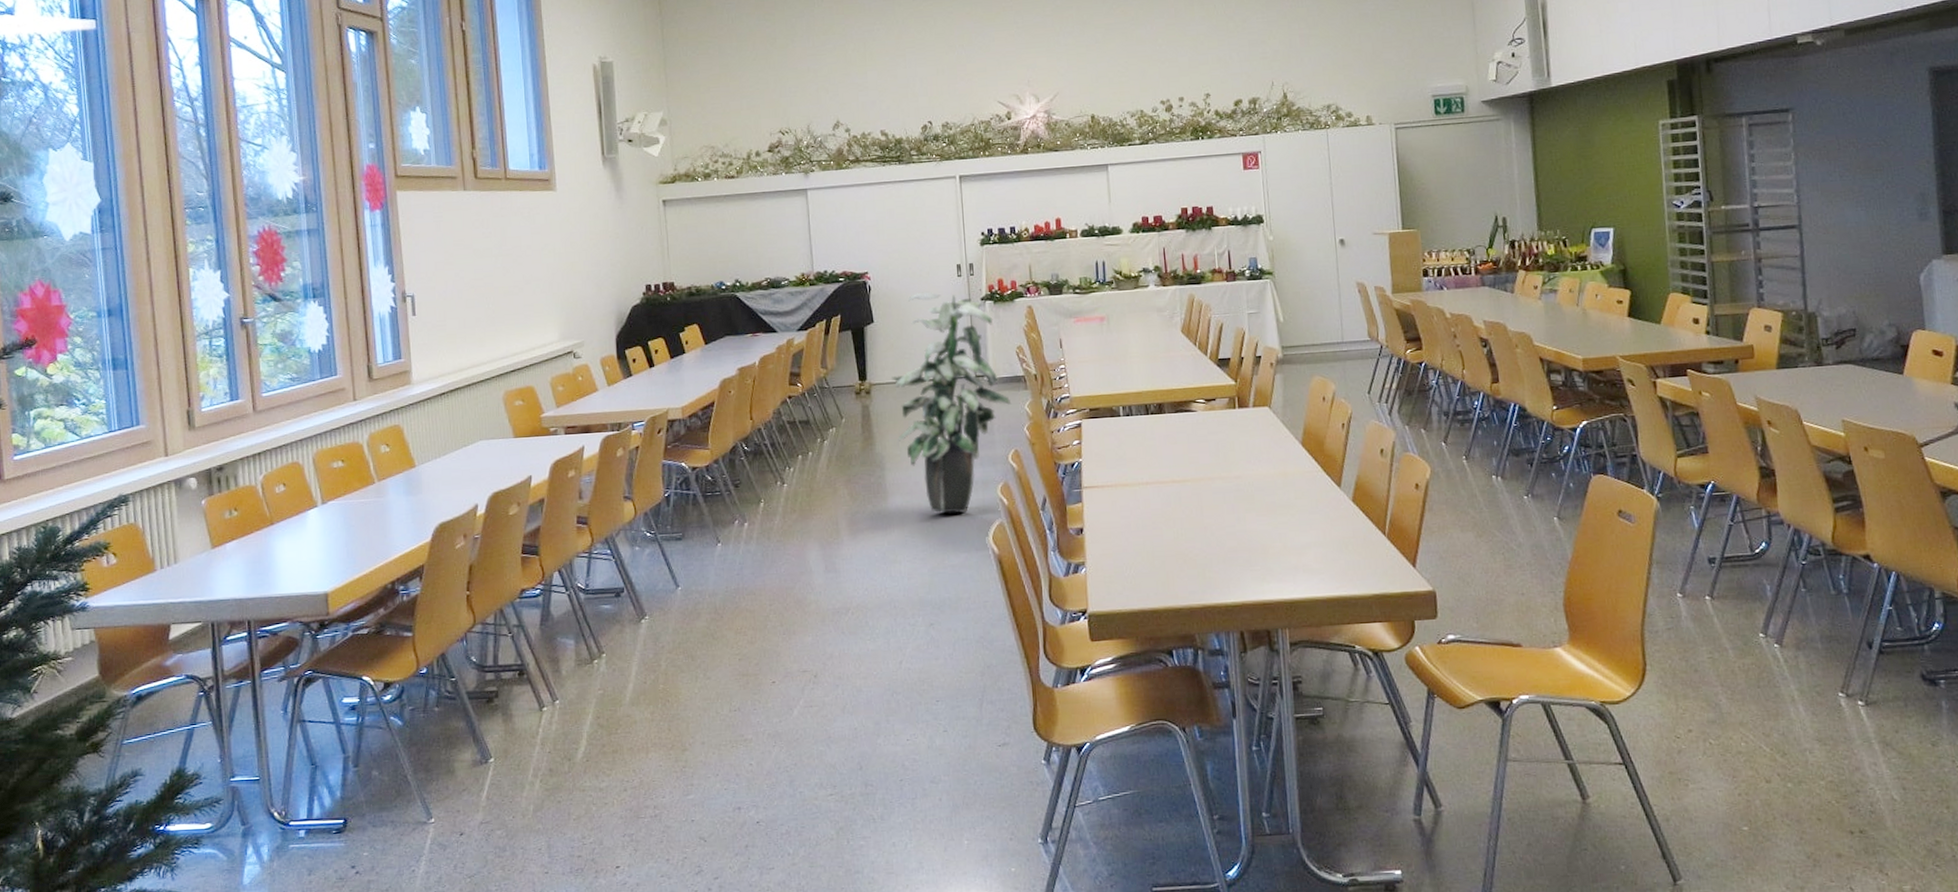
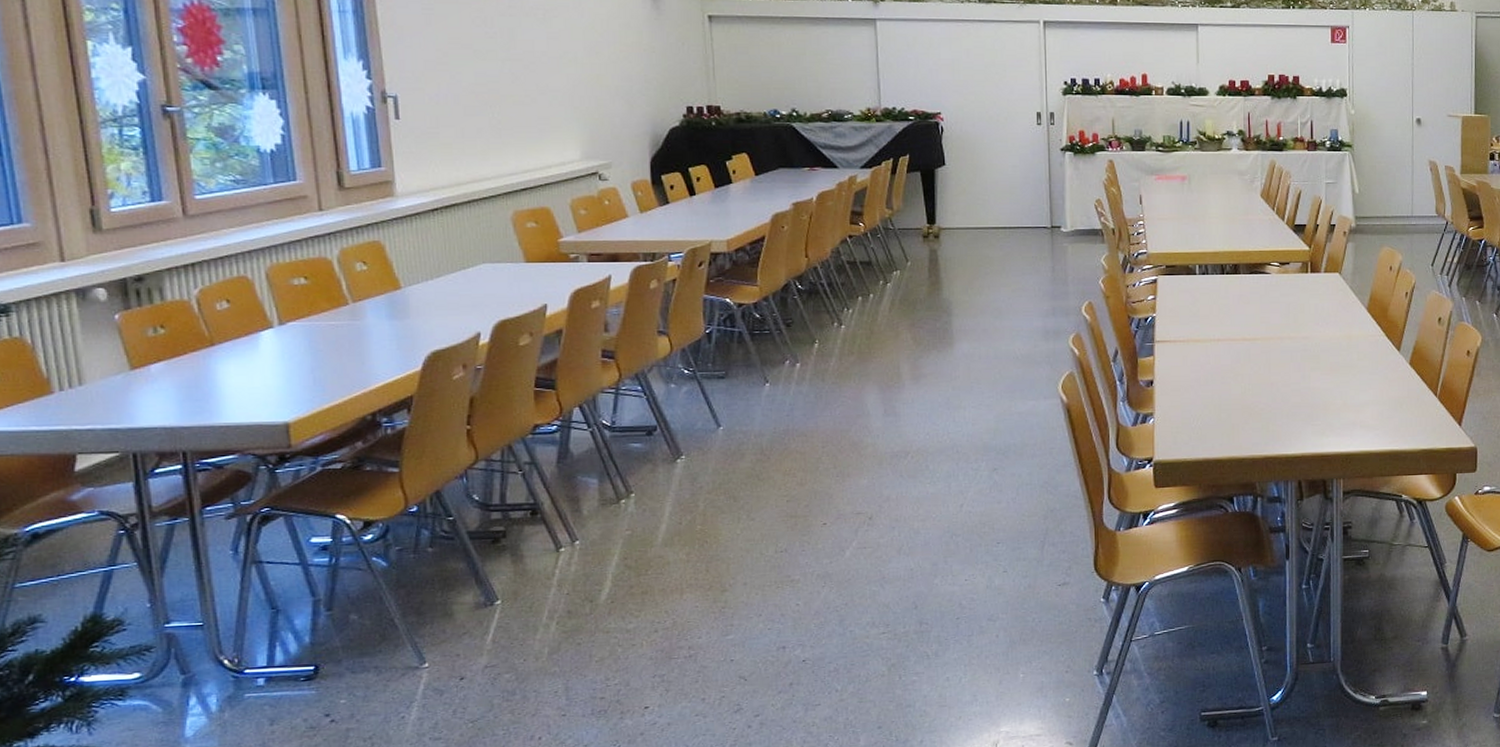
indoor plant: present [890,292,1012,514] -> none [961,137,1088,361]

